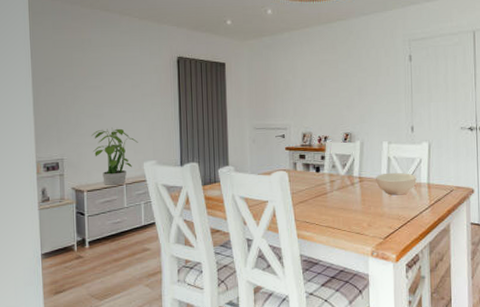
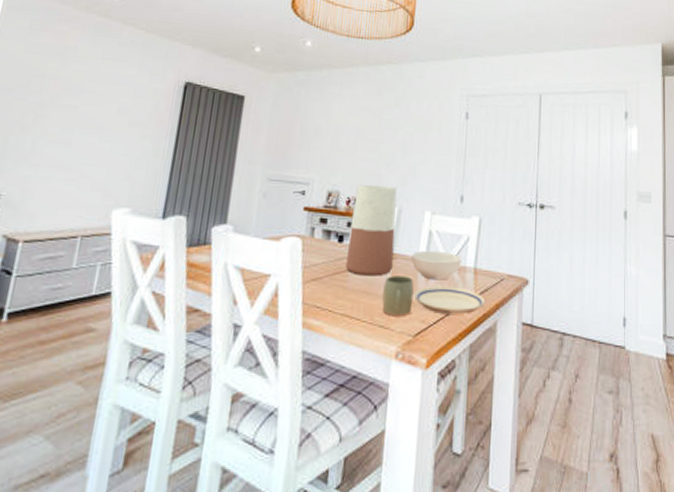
potted plant: present [91,128,138,186] -> none [45,160,111,238]
vase: none [324,124,361,197] -> present [345,184,397,276]
mug: none [356,194,381,226] -> present [382,275,414,317]
plate: none [380,199,439,221] -> present [413,286,486,316]

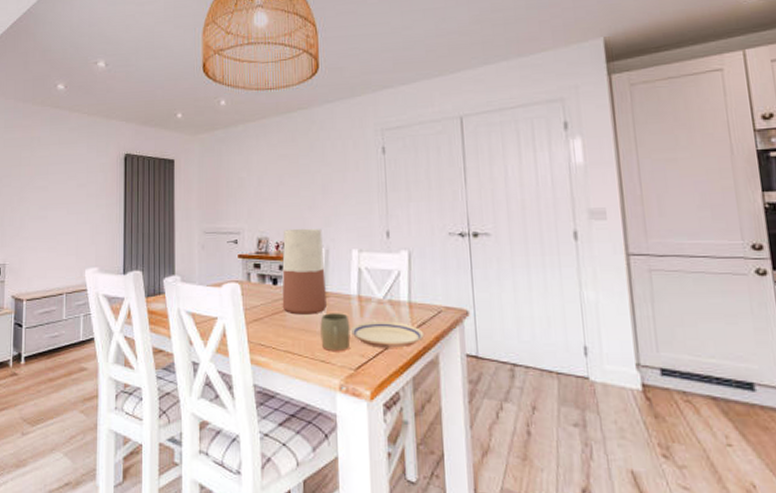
bowl: present [411,250,463,281] -> none [343,287,396,316]

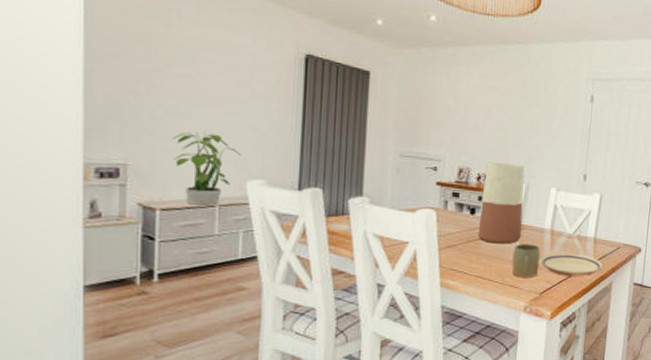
potted plant: none [34,231,81,295] -> present [172,132,241,207]

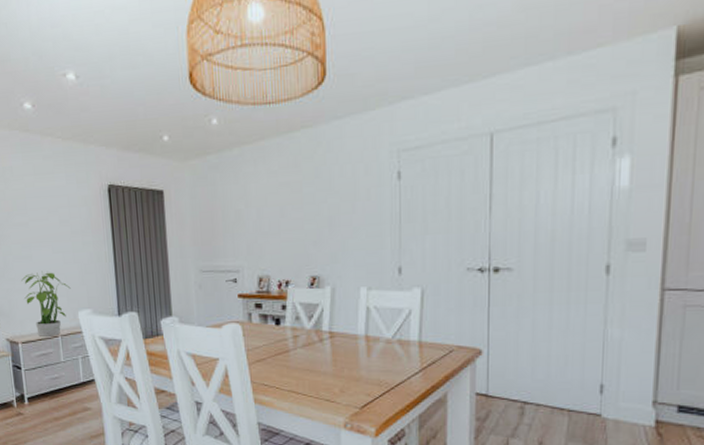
vase: present [477,162,525,244] -> none [285,265,332,355]
mug: present [511,244,541,278] -> none [325,353,356,391]
plate: present [540,253,603,277] -> none [356,361,434,388]

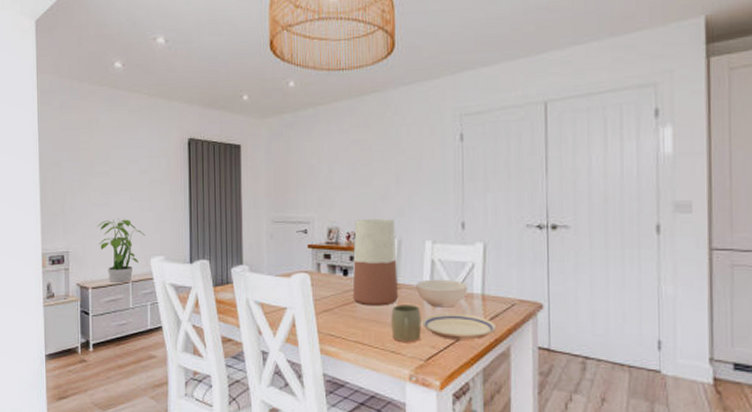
vase: none [285,265,332,355] -> present [352,218,398,306]
mug: none [325,353,356,391] -> present [391,305,422,343]
bowl: none [349,326,405,356] -> present [415,279,469,308]
plate: none [356,361,434,388] -> present [421,313,497,341]

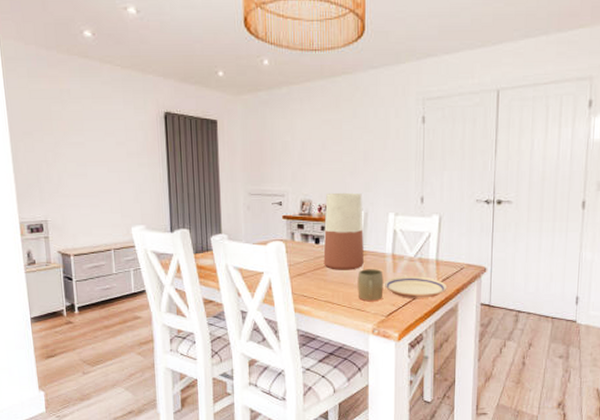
potted plant: present [97,219,145,284] -> none [75,190,125,251]
bowl: present [415,279,469,308] -> none [379,247,425,271]

